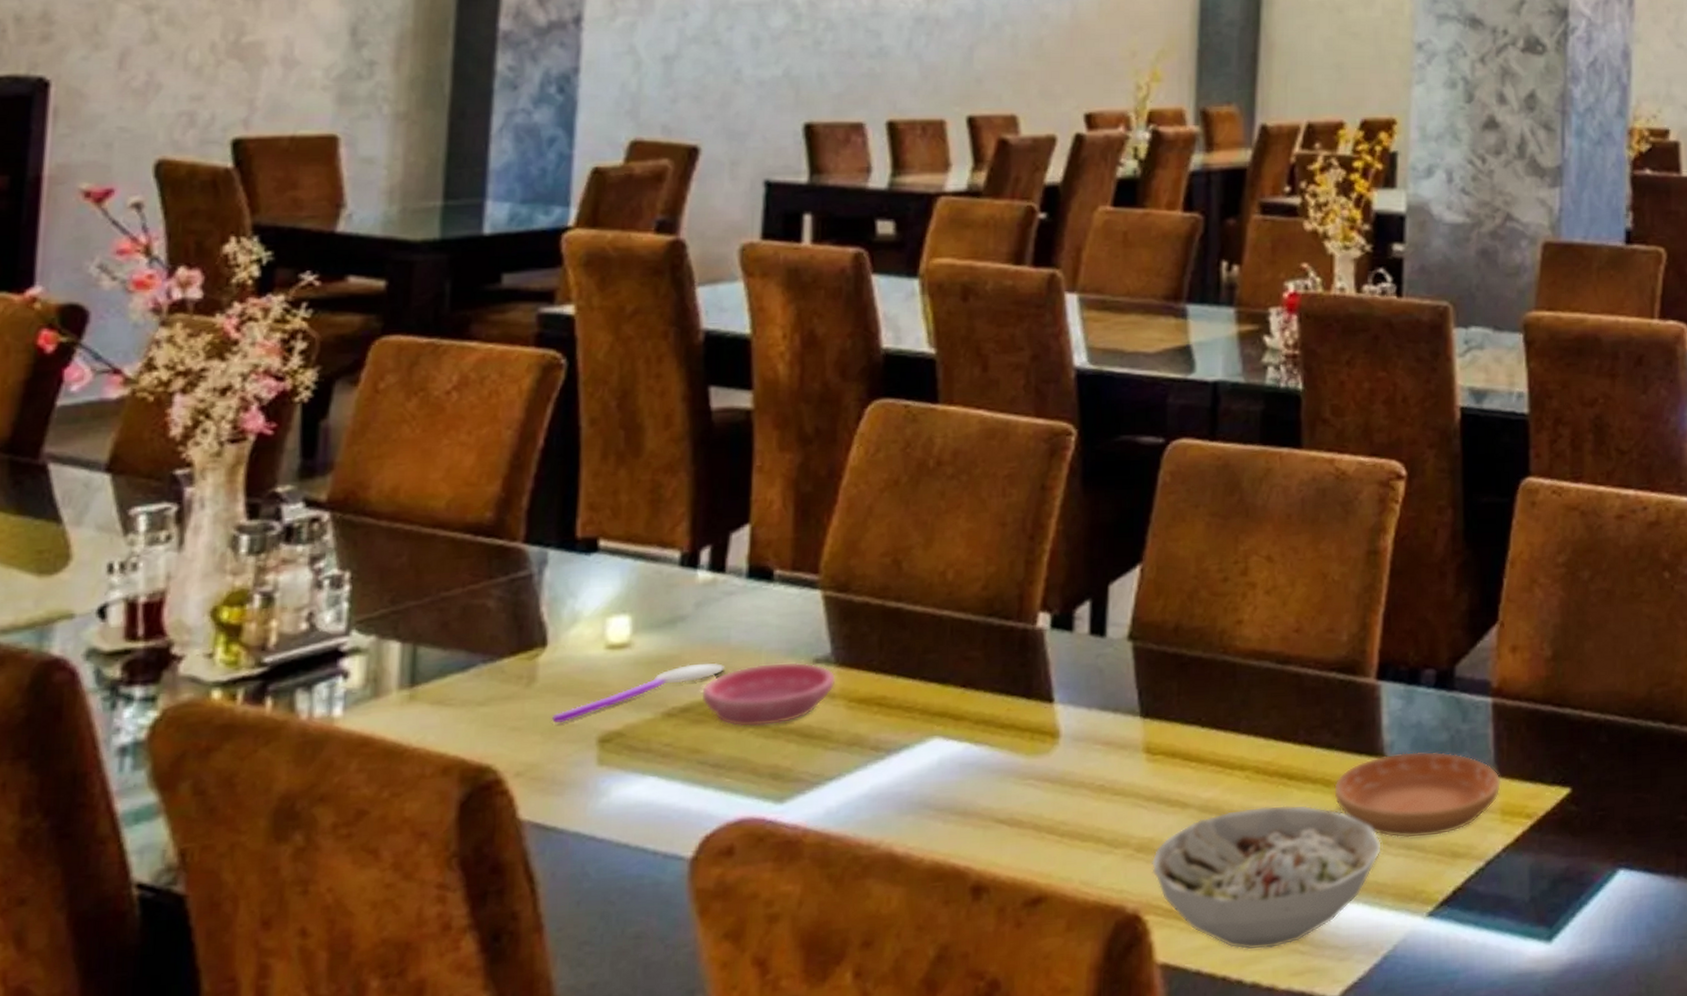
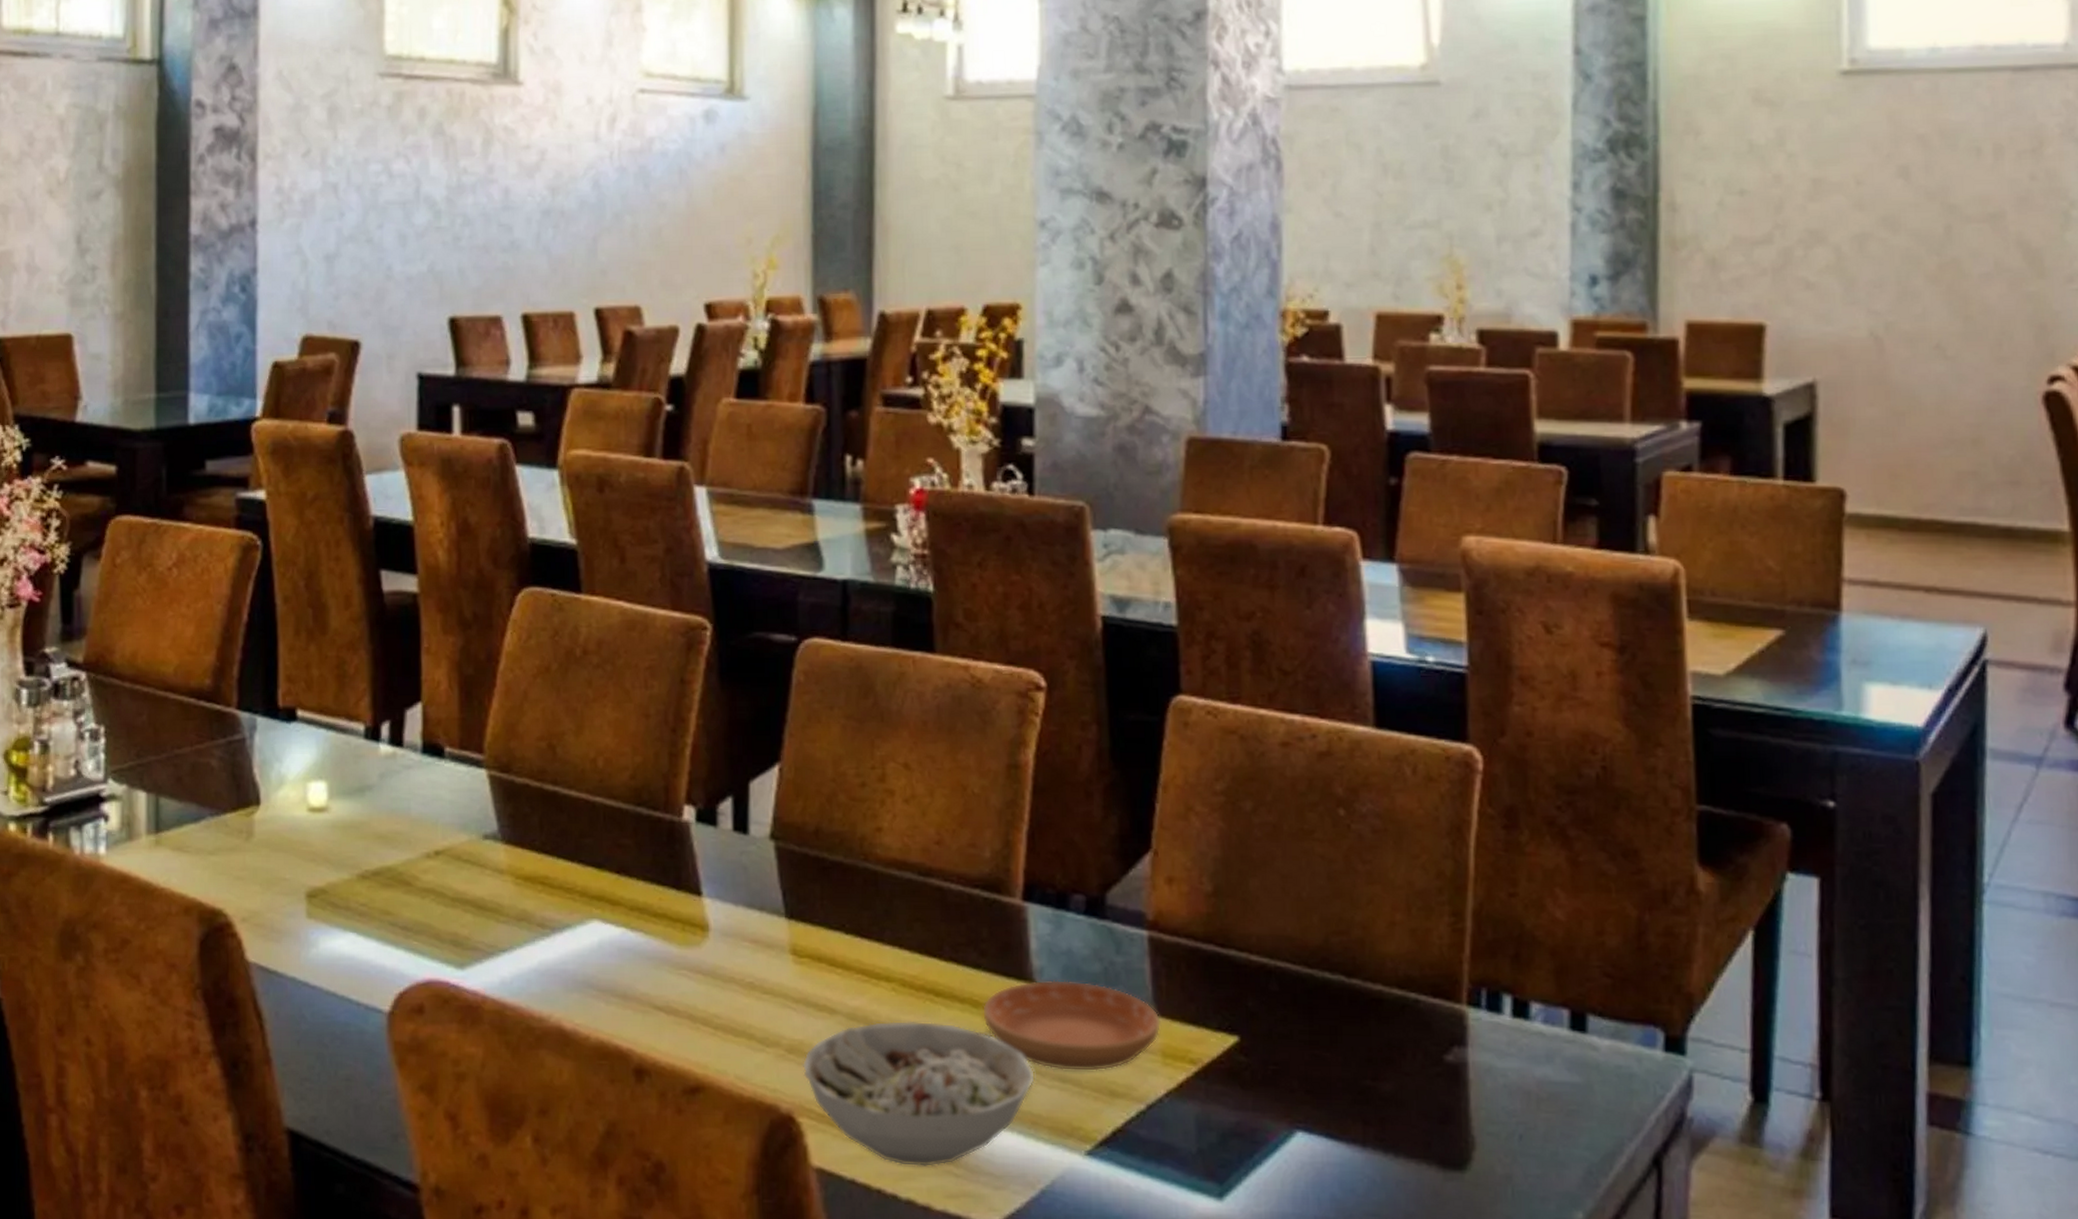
spoon: present [552,662,724,723] -> none [268,831,407,876]
saucer: present [703,661,836,727] -> none [390,835,503,895]

